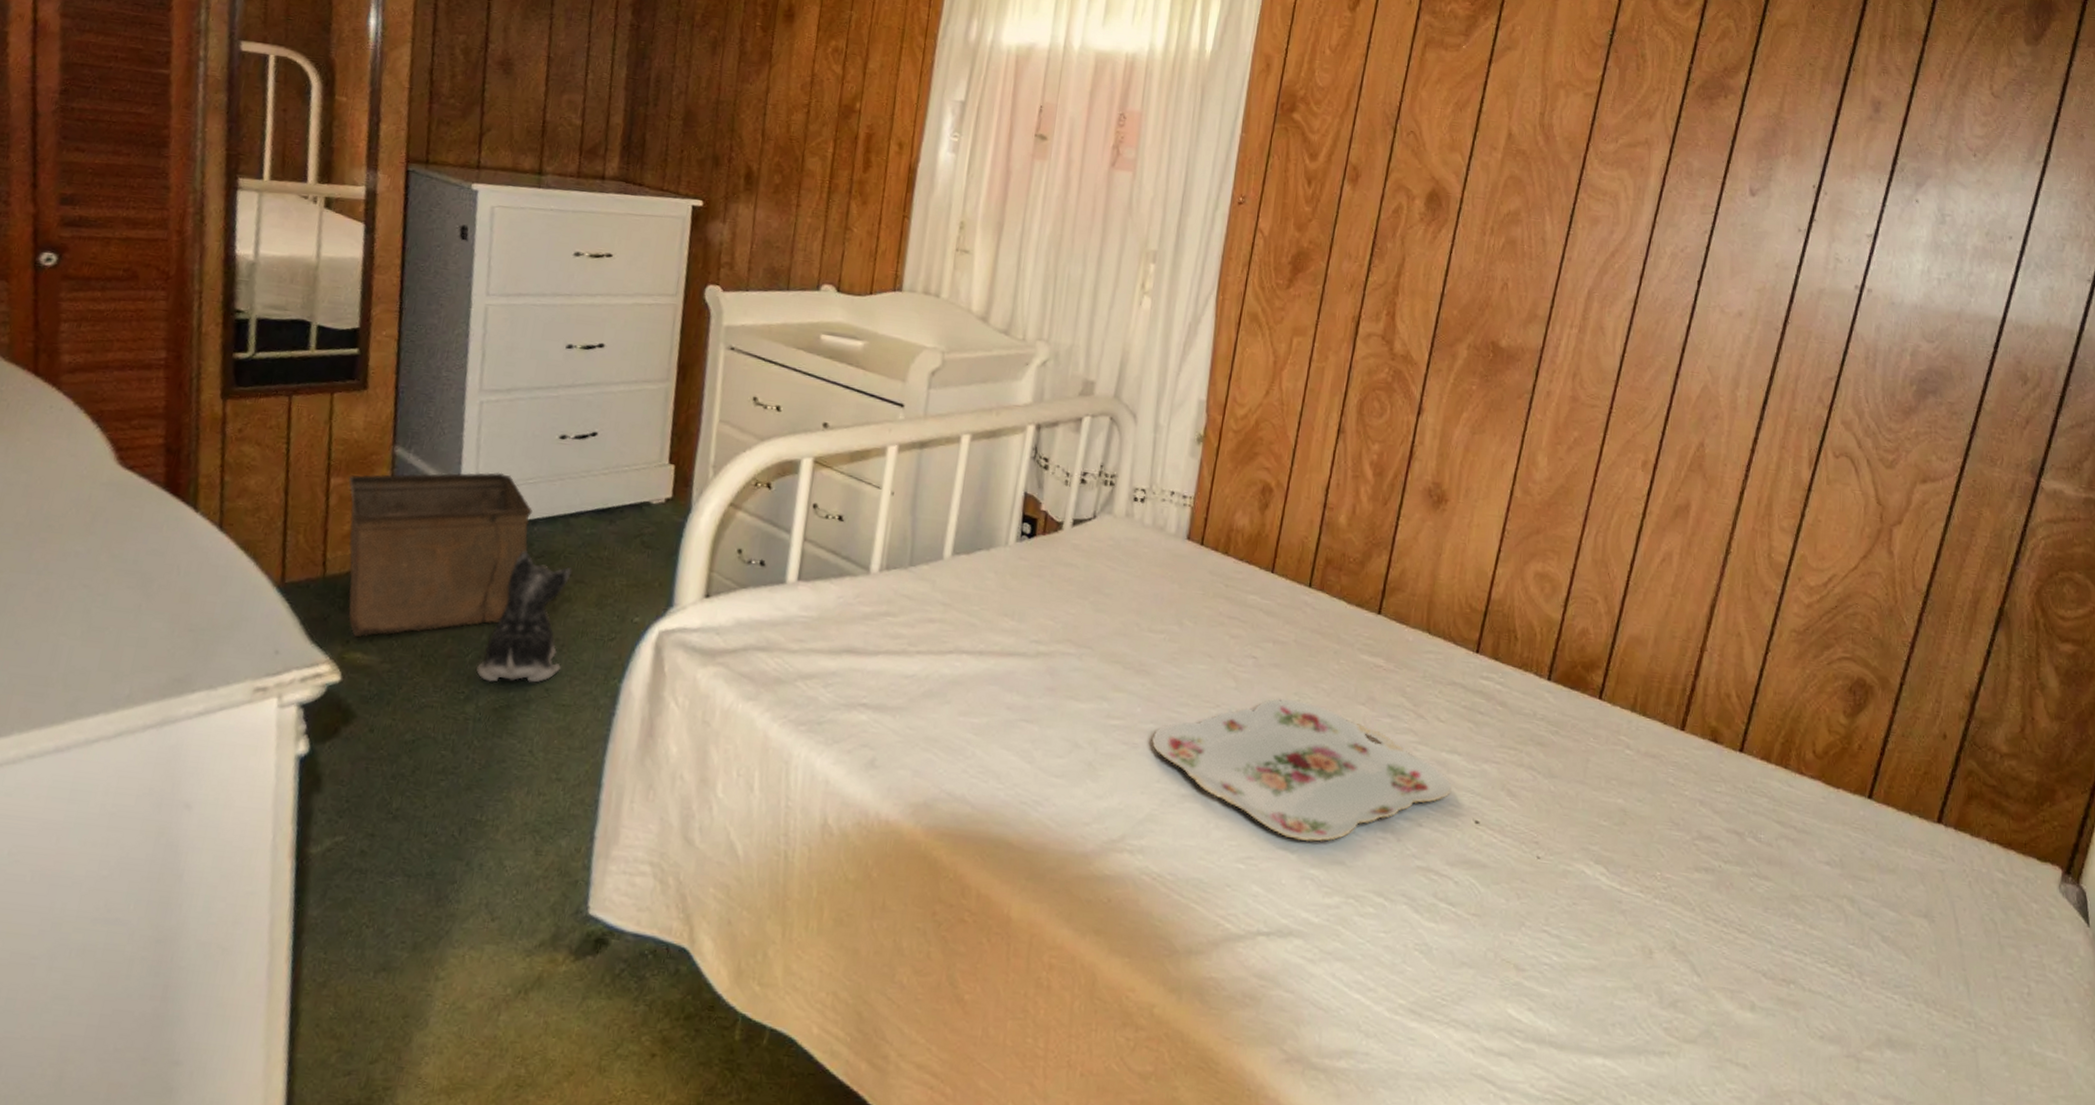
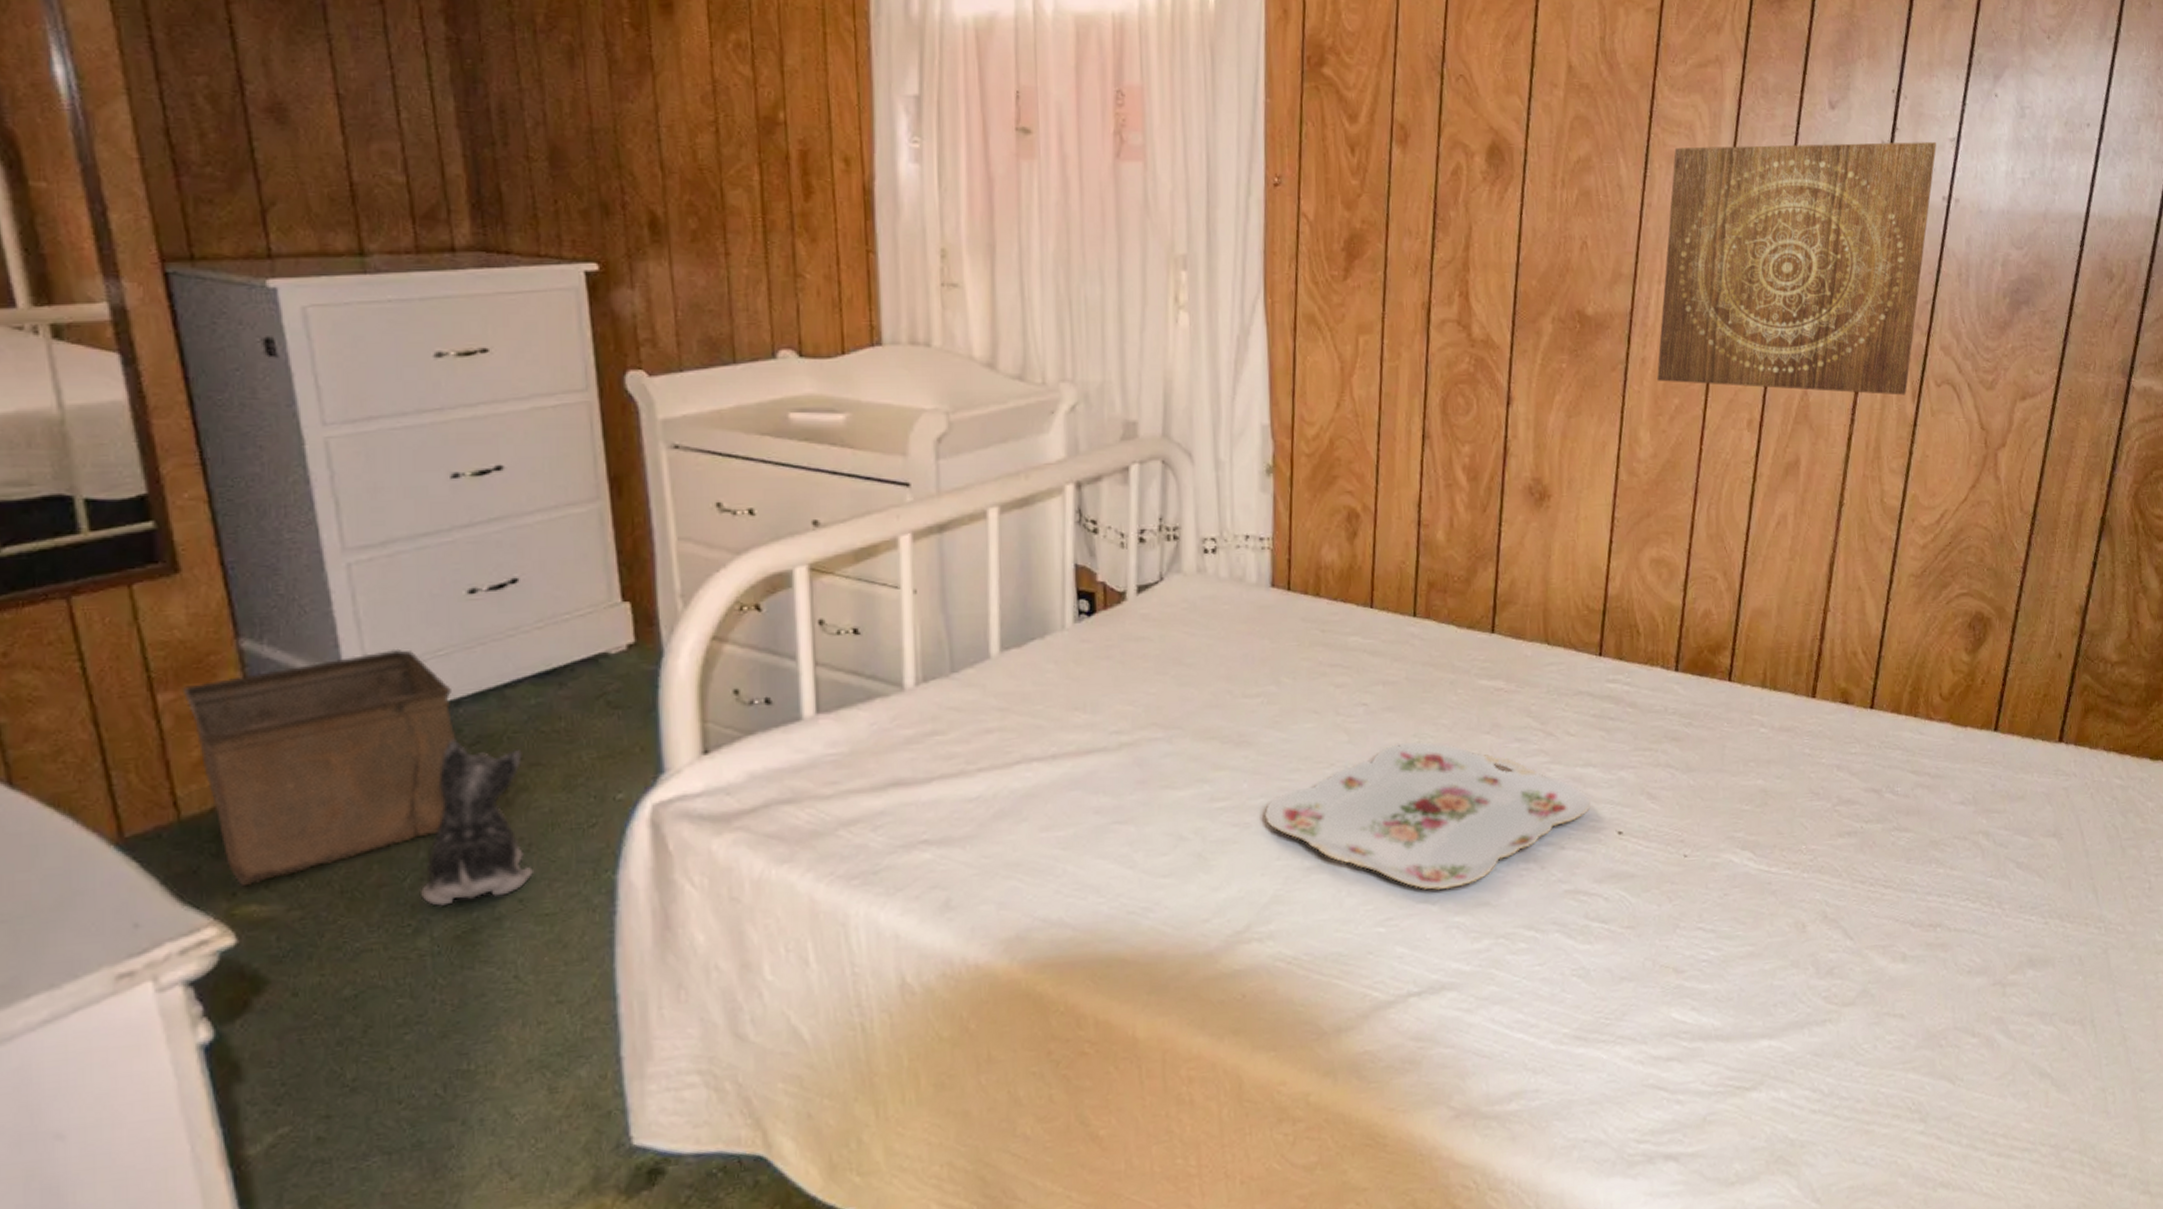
wall art: none [1560,212,1853,461] -> present [1657,142,1936,395]

